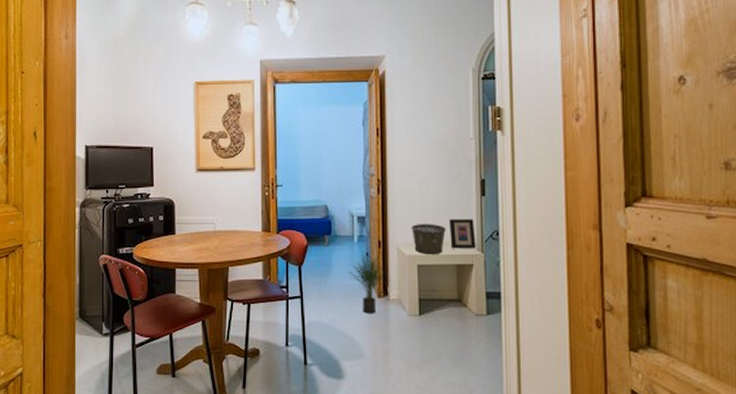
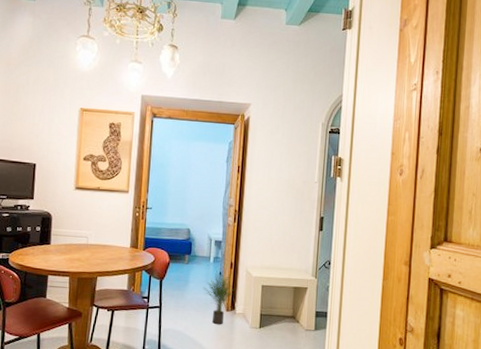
basket: present [411,224,446,254] -> none [259,250,288,277]
picture frame: present [449,219,476,249] -> none [290,248,312,275]

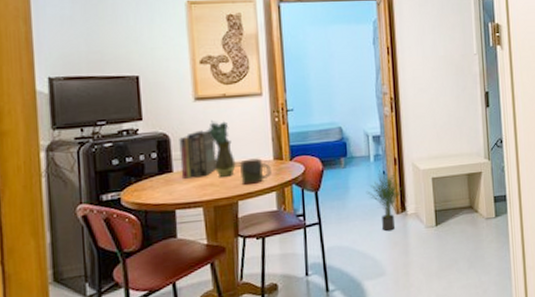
books: none [56,214,87,252] -> present [179,130,217,179]
vase: none [81,207,100,255] -> present [207,119,236,177]
mug: none [102,243,127,266] -> present [239,158,271,185]

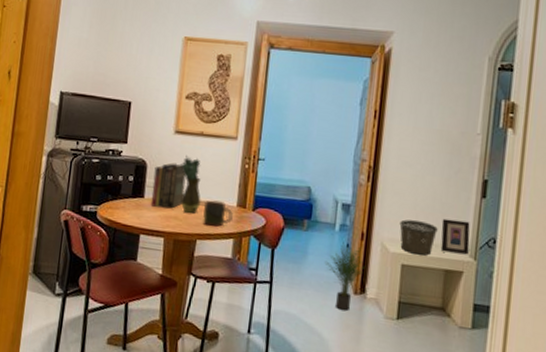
basket: none [424,137,456,167] -> present [399,219,438,256]
picture frame: none [458,129,483,159] -> present [440,218,470,255]

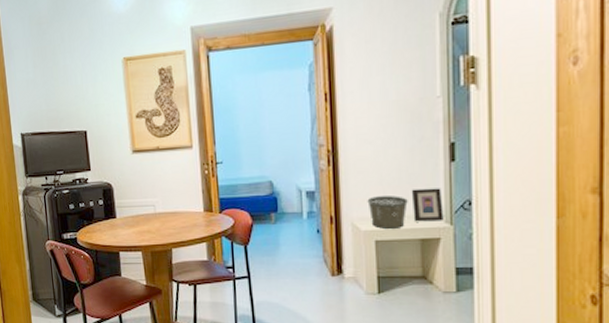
books: present [150,162,186,209] -> none [120,180,153,224]
vase: present [180,154,201,213] -> none [144,171,170,225]
mug: present [203,200,233,228] -> none [172,209,202,235]
potted plant: present [324,242,364,311] -> none [297,229,338,293]

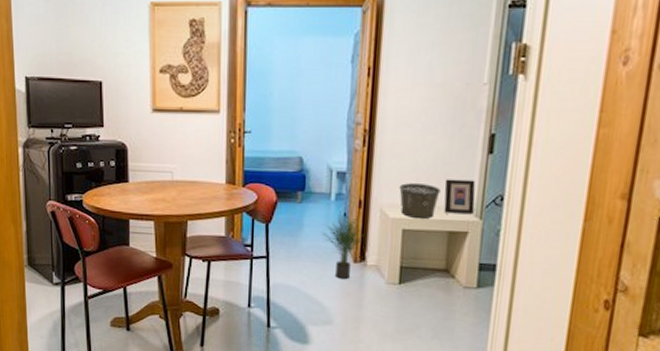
potted plant: none [297,229,338,293] -> present [321,212,363,280]

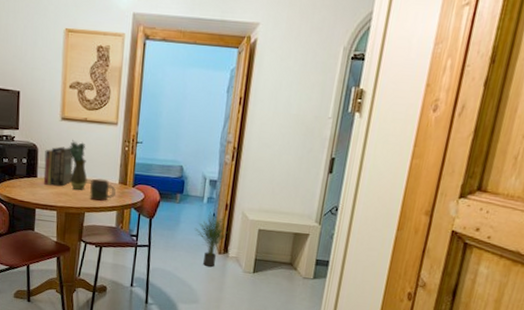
books: none [136,143,171,191] -> present [43,146,74,187]
vase: none [162,133,188,194] -> present [68,139,88,190]
mug: none [191,179,222,207] -> present [89,178,116,202]
basket: present [399,183,441,219] -> none [258,192,290,222]
picture frame: present [443,179,476,215] -> none [291,191,318,221]

